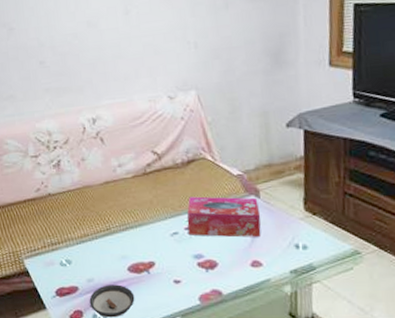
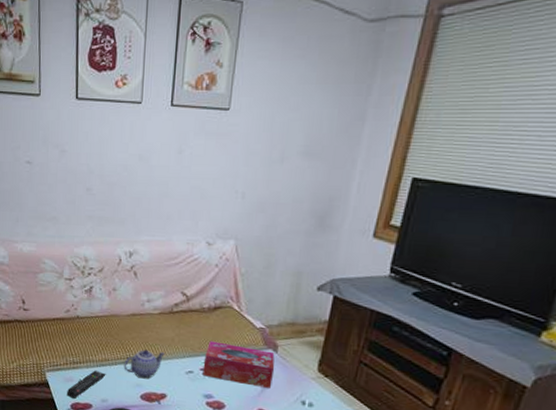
remote control: none [49,248,88,284] -> present [66,370,106,399]
teapot: none [104,217,146,249] -> present [123,349,165,379]

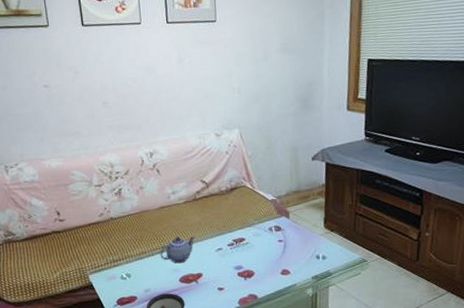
remote control: present [66,370,106,399] -> none [111,264,145,295]
tissue box: present [202,341,275,388] -> none [229,218,290,251]

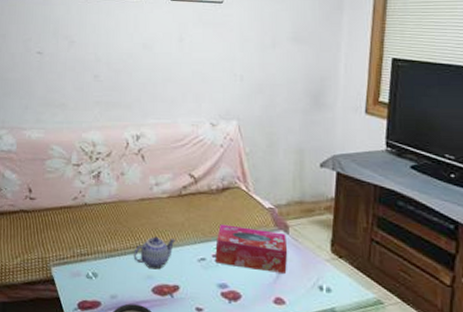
tissue box: none [229,218,290,251] -> present [215,224,288,273]

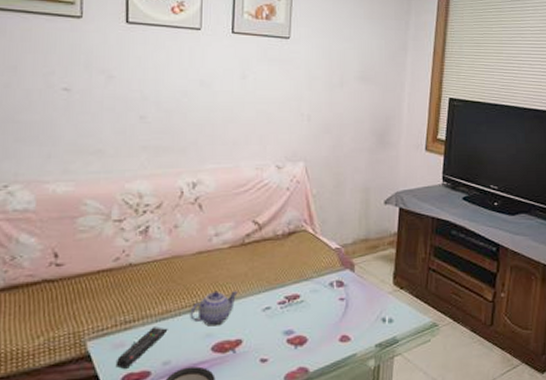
remote control: none [73,262,115,296] -> present [115,327,168,369]
tissue box: present [215,224,288,273] -> none [281,269,354,312]

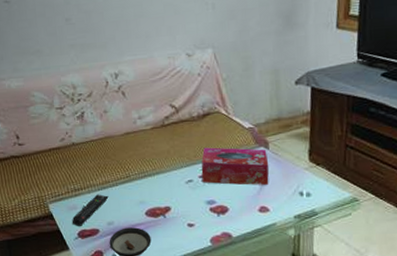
teapot: present [190,290,238,327] -> none [124,165,163,195]
tissue box: none [281,269,354,312] -> present [201,147,269,185]

